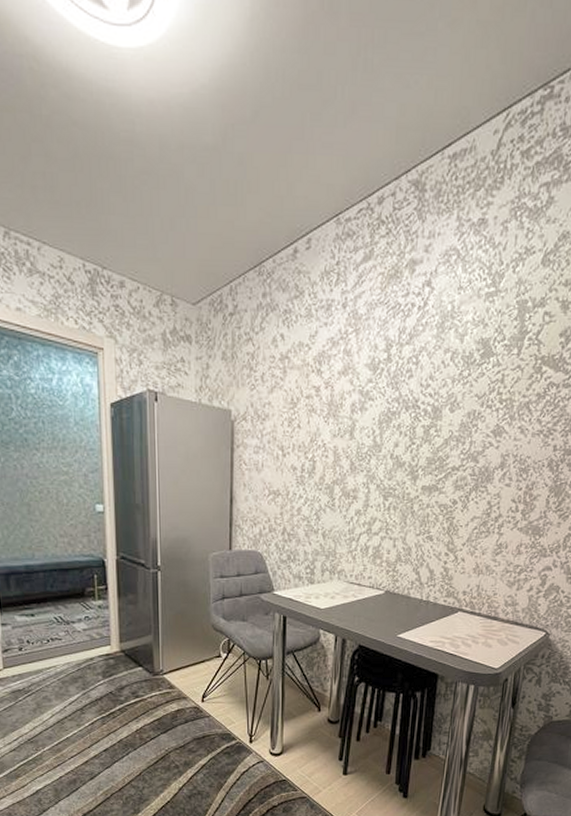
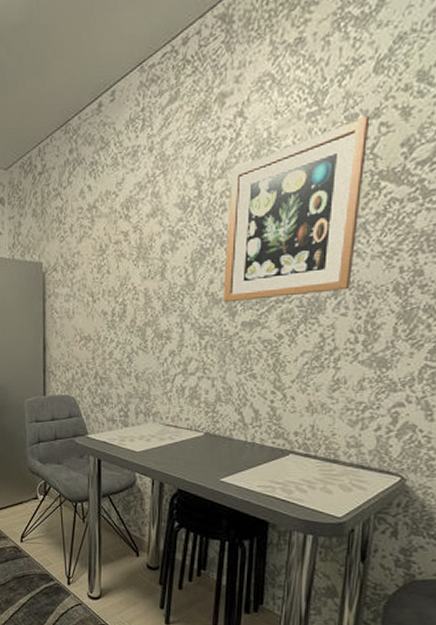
wall art: none [406,303,537,467] -> present [223,115,370,303]

